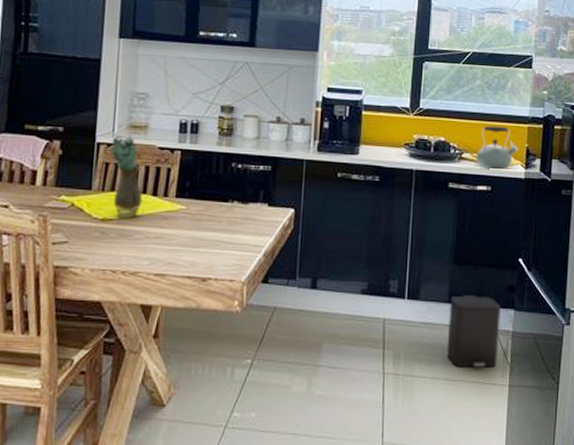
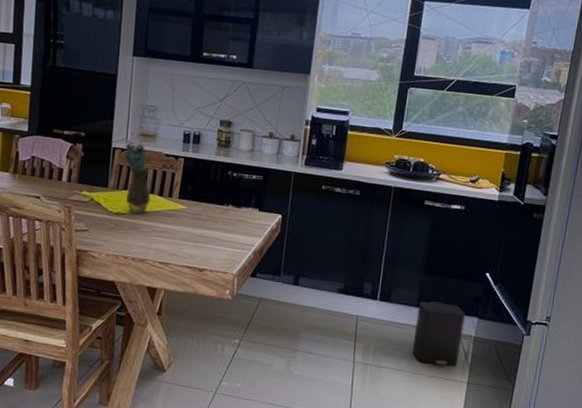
kettle: present [476,125,518,170] -> none [452,150,494,192]

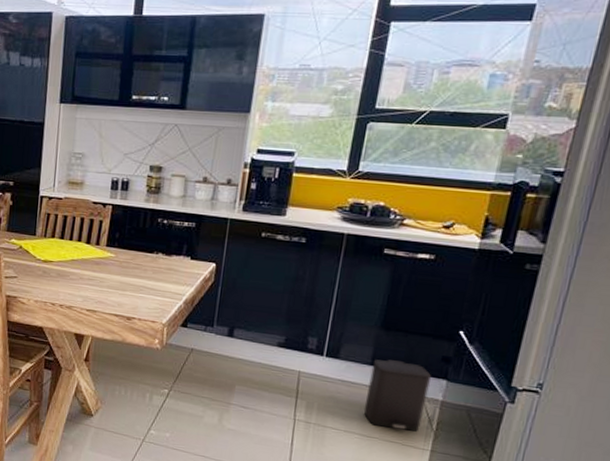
vase: present [123,139,151,214] -> none [50,188,78,261]

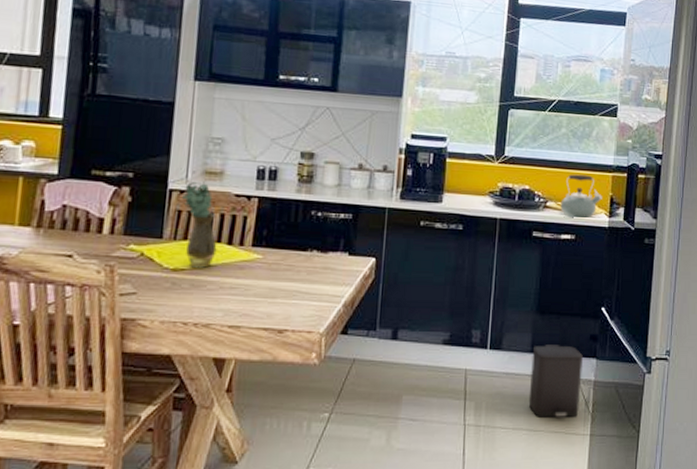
vase: none [50,188,78,261] -> present [182,179,217,268]
kettle: none [419,191,475,239] -> present [560,174,602,219]

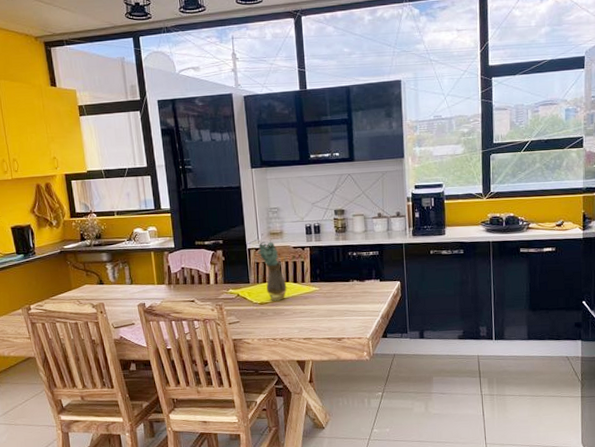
pedal bin: present [528,345,583,417] -> none [528,332,571,386]
kettle: present [560,174,602,219] -> none [541,198,576,234]

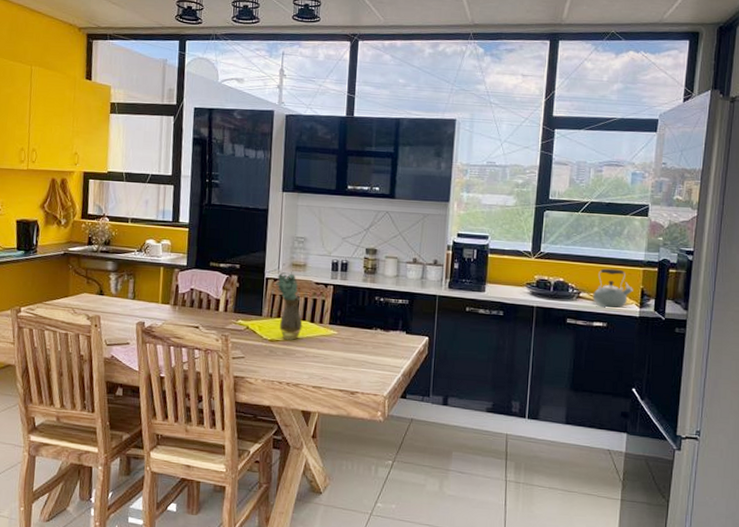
kettle: none [541,198,576,234] -> present [592,268,633,309]

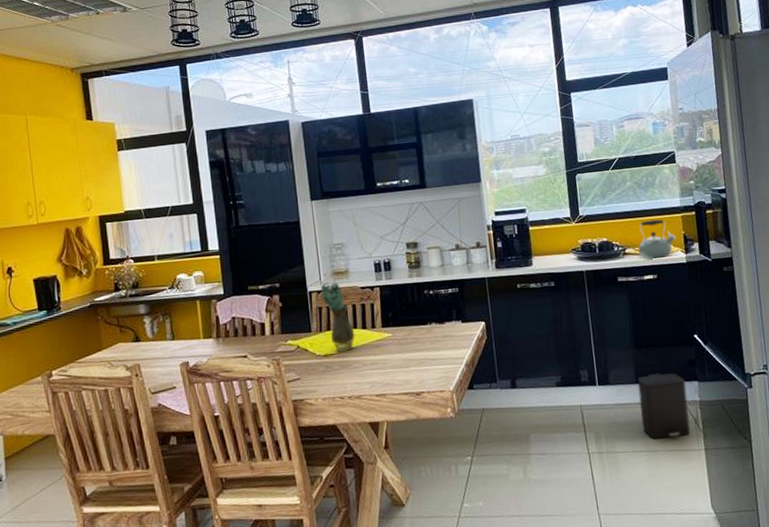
pedal bin: none [563,418,614,483] -> present [637,373,690,439]

